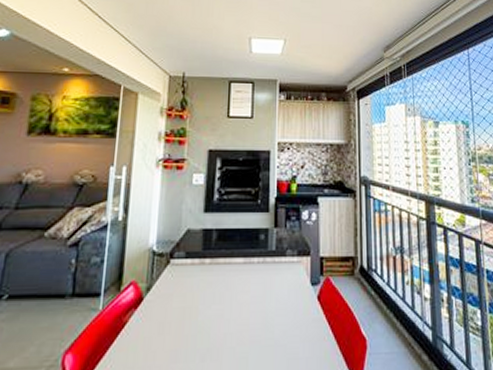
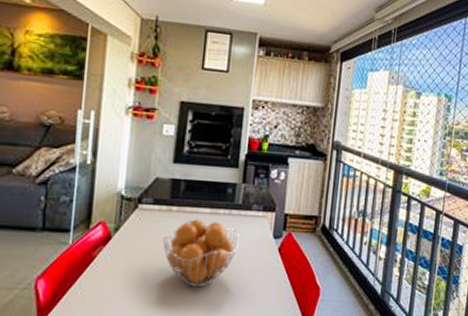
fruit basket: none [196,271,275,349] -> present [162,219,239,287]

